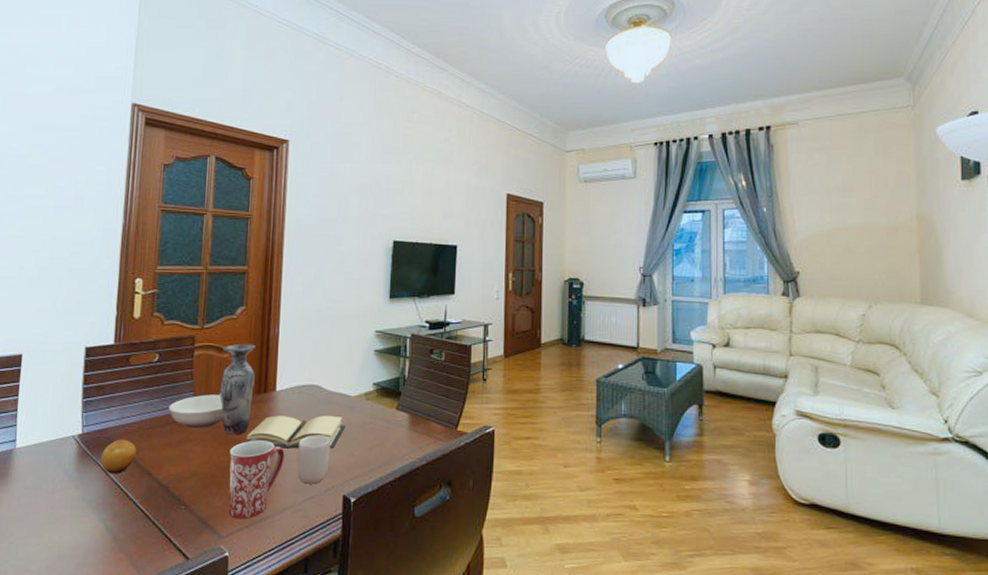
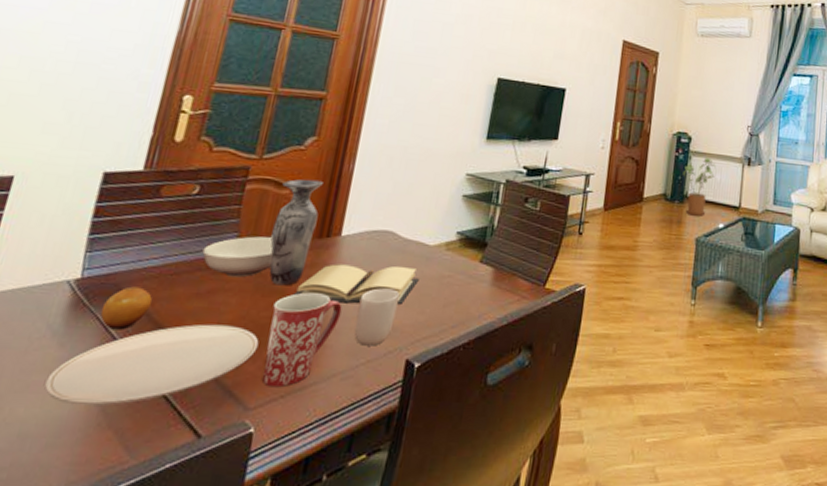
plate: none [70,468,222,534] -> present [45,324,259,406]
house plant: none [577,301,610,359] -> present [682,157,716,218]

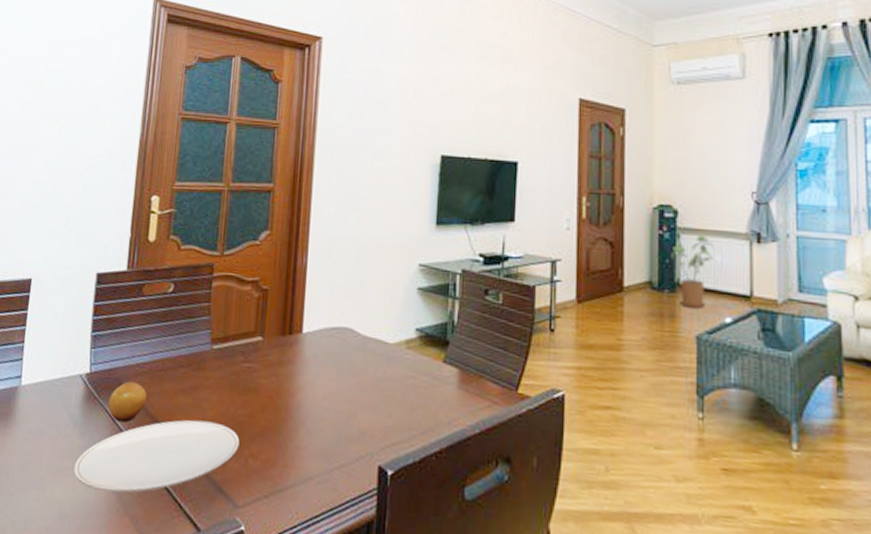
bowl: present [202,236,273,278] -> none [182,333,243,375]
mug: present [262,292,342,388] -> none [246,391,311,487]
vase: present [269,179,323,286] -> none [239,274,280,384]
book: present [292,264,419,306] -> none [264,362,383,408]
cup: present [354,288,400,346] -> none [325,388,366,450]

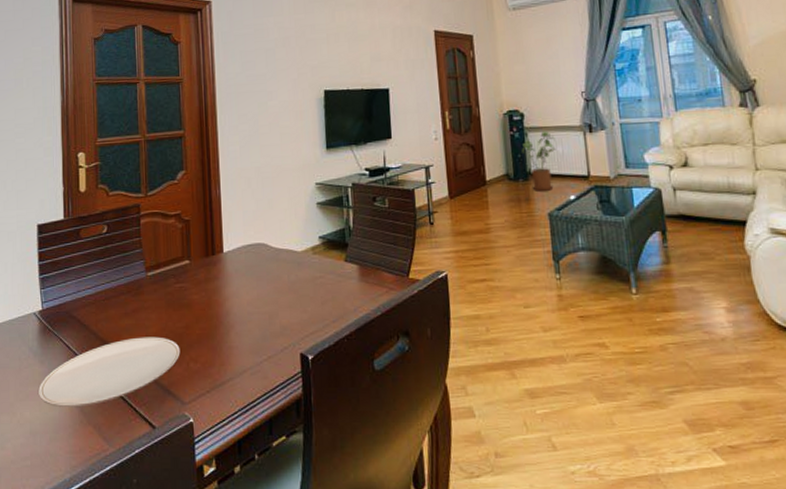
fruit: present [108,381,147,423] -> none [61,312,96,348]

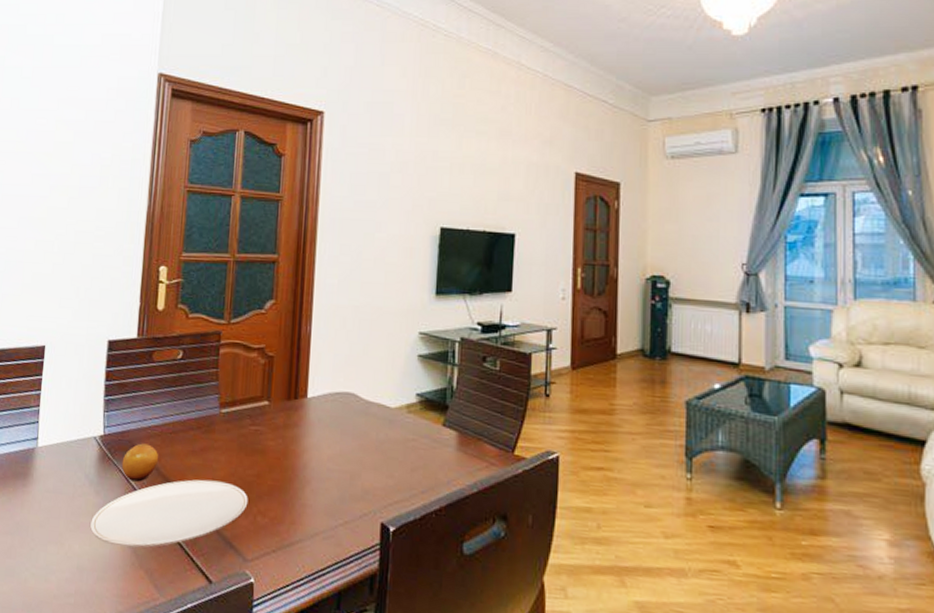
fruit: none [61,312,96,348] -> present [121,443,159,482]
house plant: present [521,131,556,193] -> none [662,304,704,377]

